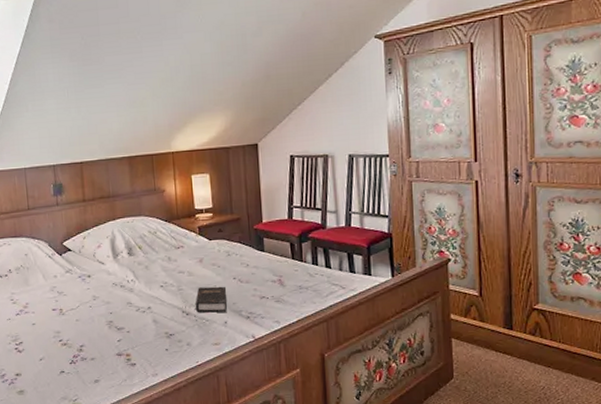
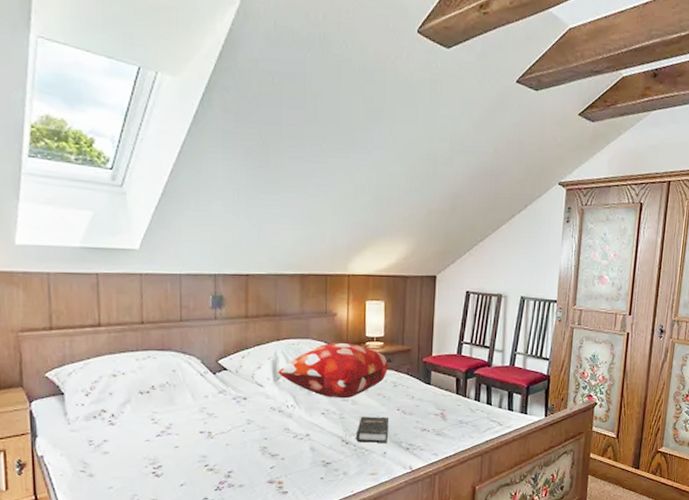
decorative pillow: none [116,216,220,271] -> present [278,342,388,399]

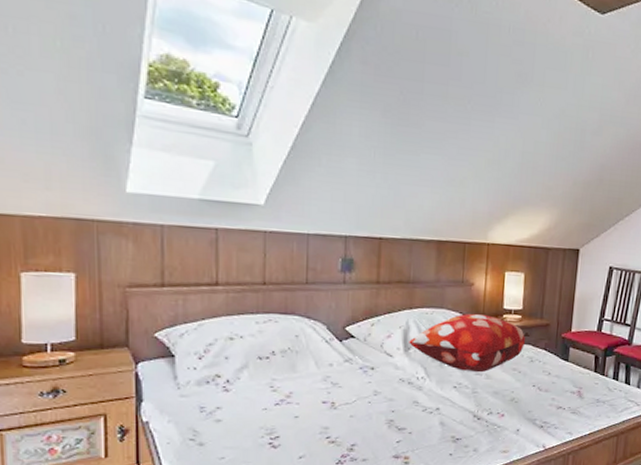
hardback book: present [355,417,390,444] -> none [488,392,524,421]

